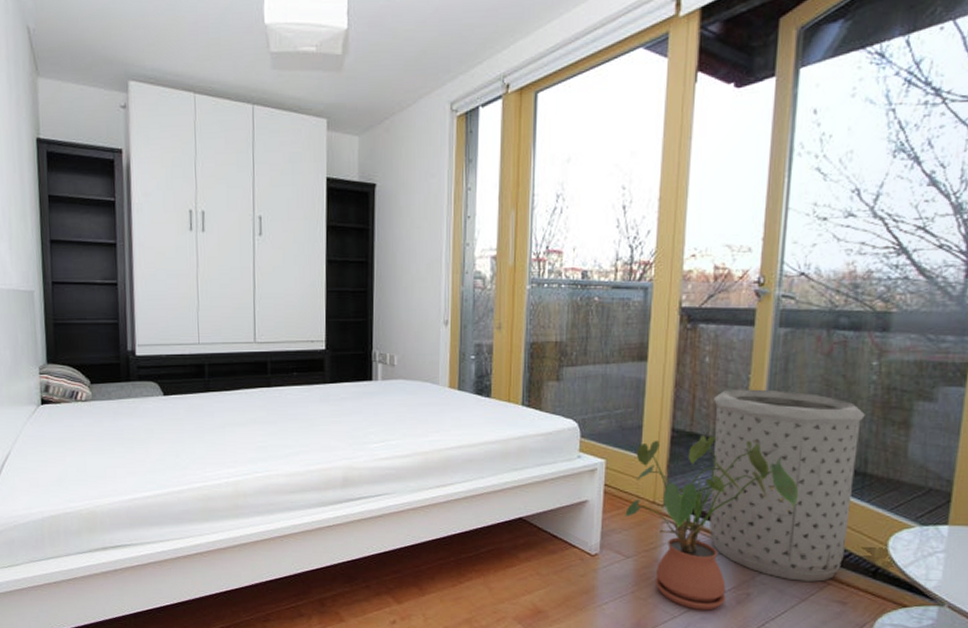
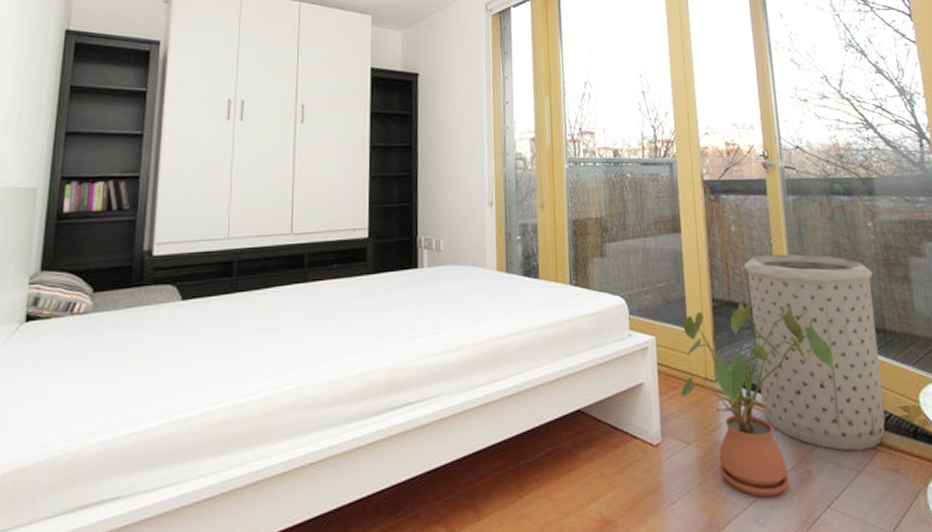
books: none [56,285,112,314] -> present [63,180,130,213]

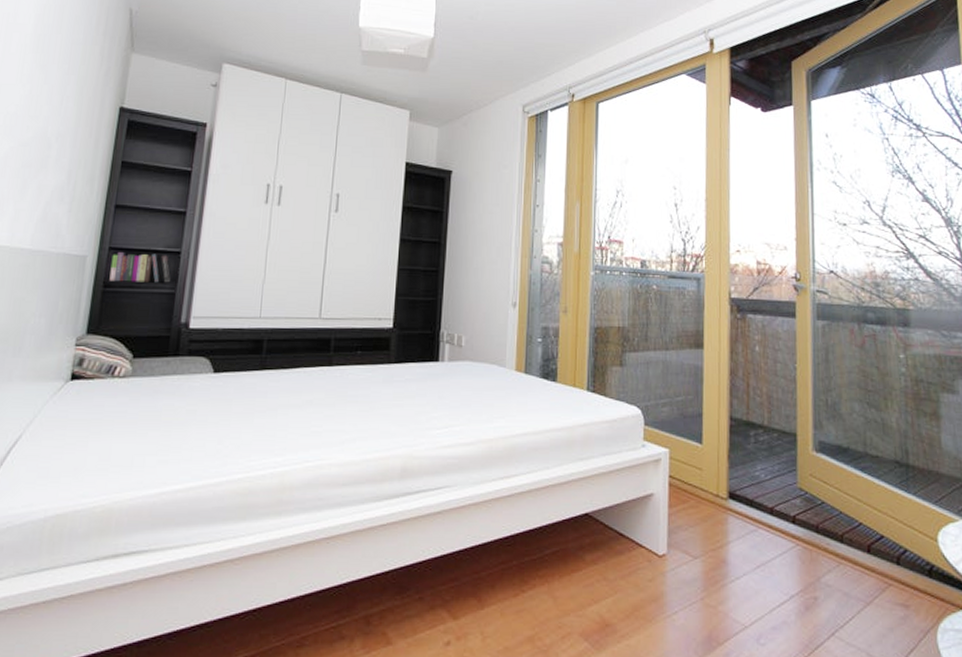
house plant: present [680,302,835,498] -> none [689,423,852,618]
laundry basket: present [744,254,886,451] -> none [766,378,900,582]

